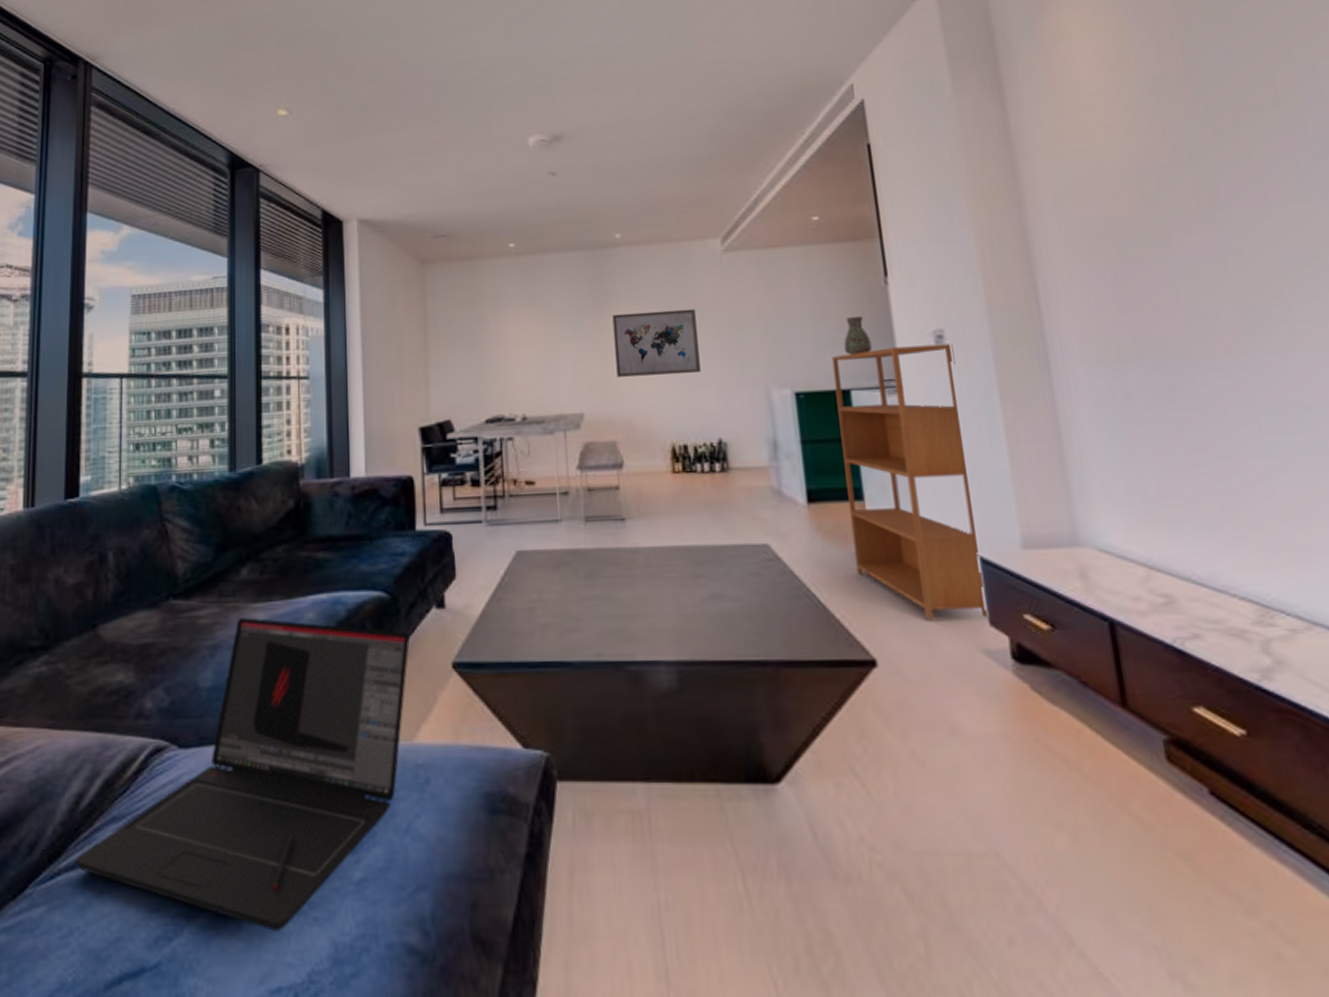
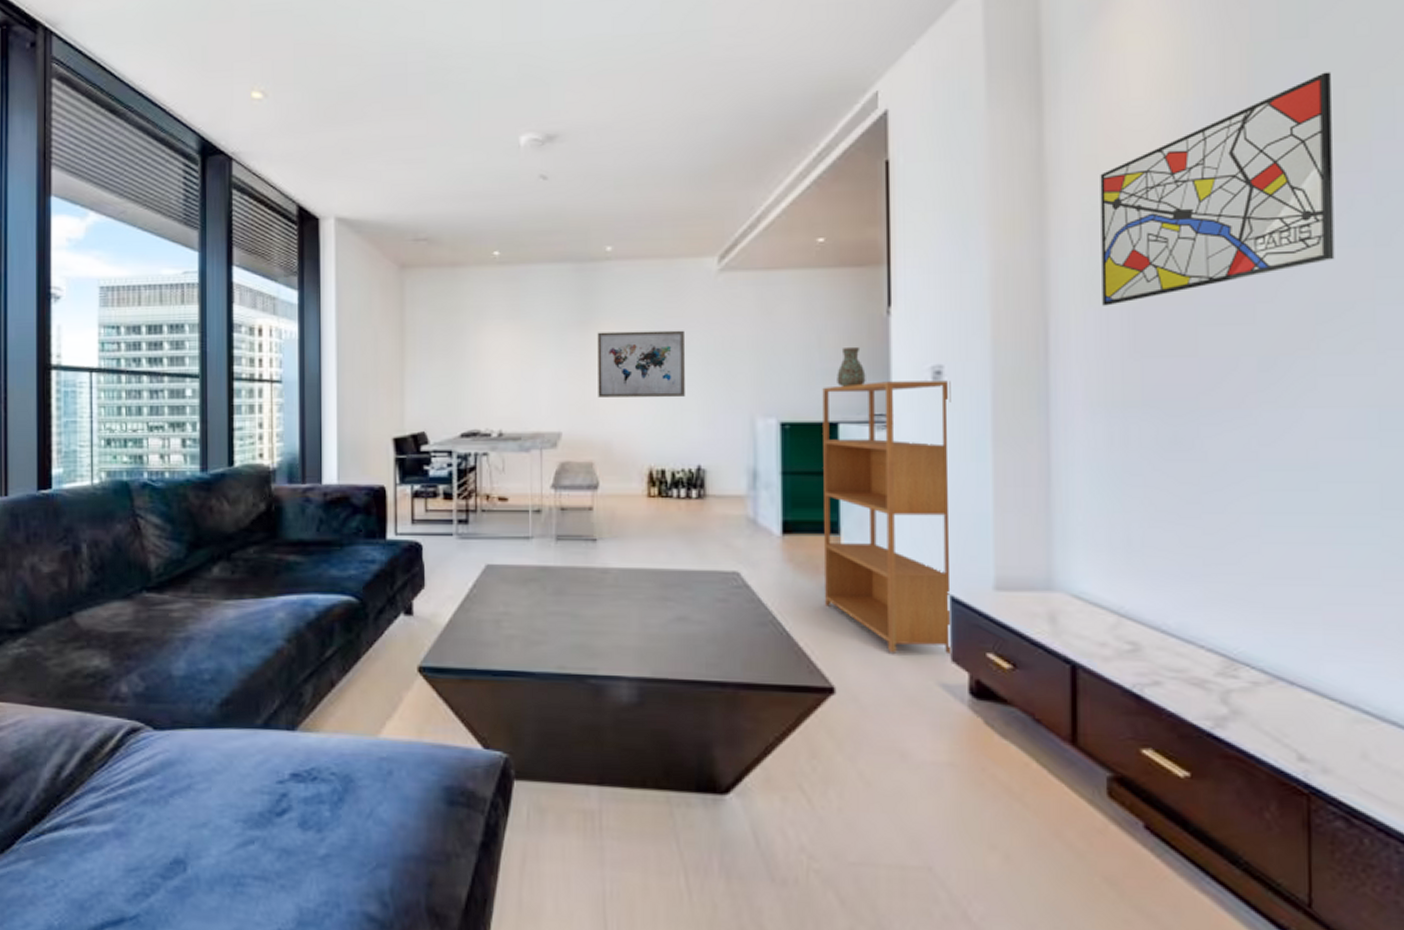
laptop: present [74,617,410,931] -> none [57,613,377,895]
wall art: none [1064,49,1291,266] -> present [1100,72,1335,306]

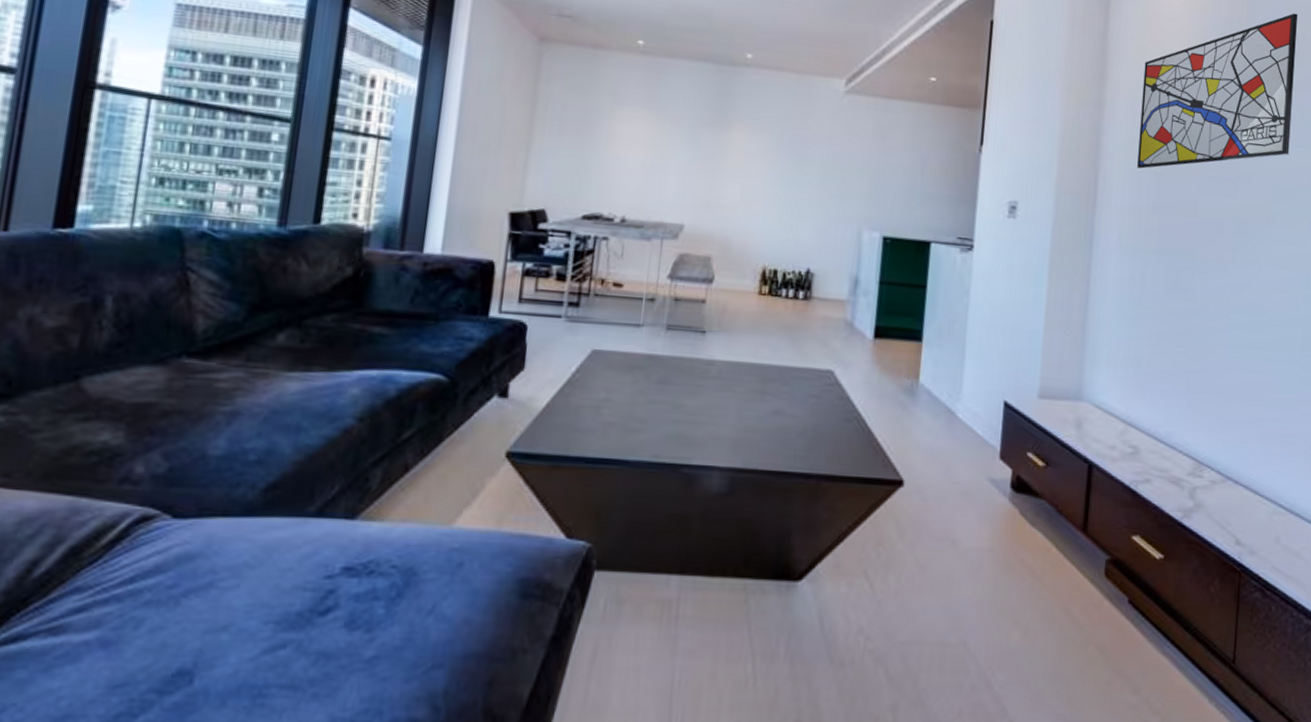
wall art: present [597,330,686,398] -> none [723,133,810,205]
bookshelf: present [822,380,952,655] -> none [902,209,1022,453]
decorative vase: present [837,346,866,387] -> none [933,175,957,212]

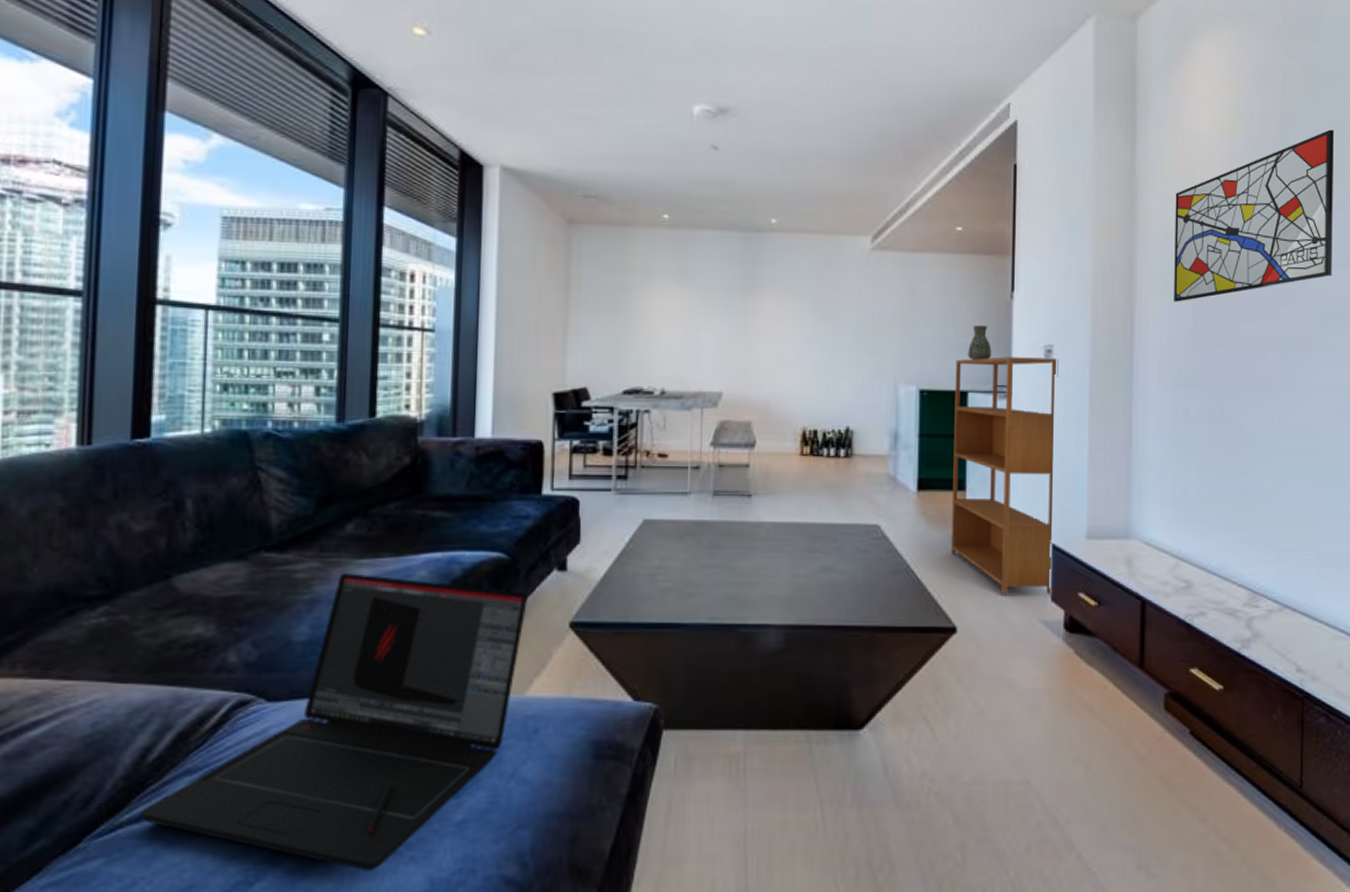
laptop: none [17,385,464,707] -> present [139,573,528,871]
bookshelf: none [902,209,1022,453] -> present [950,356,1059,595]
decorative vase: none [933,175,957,212] -> present [968,324,992,360]

